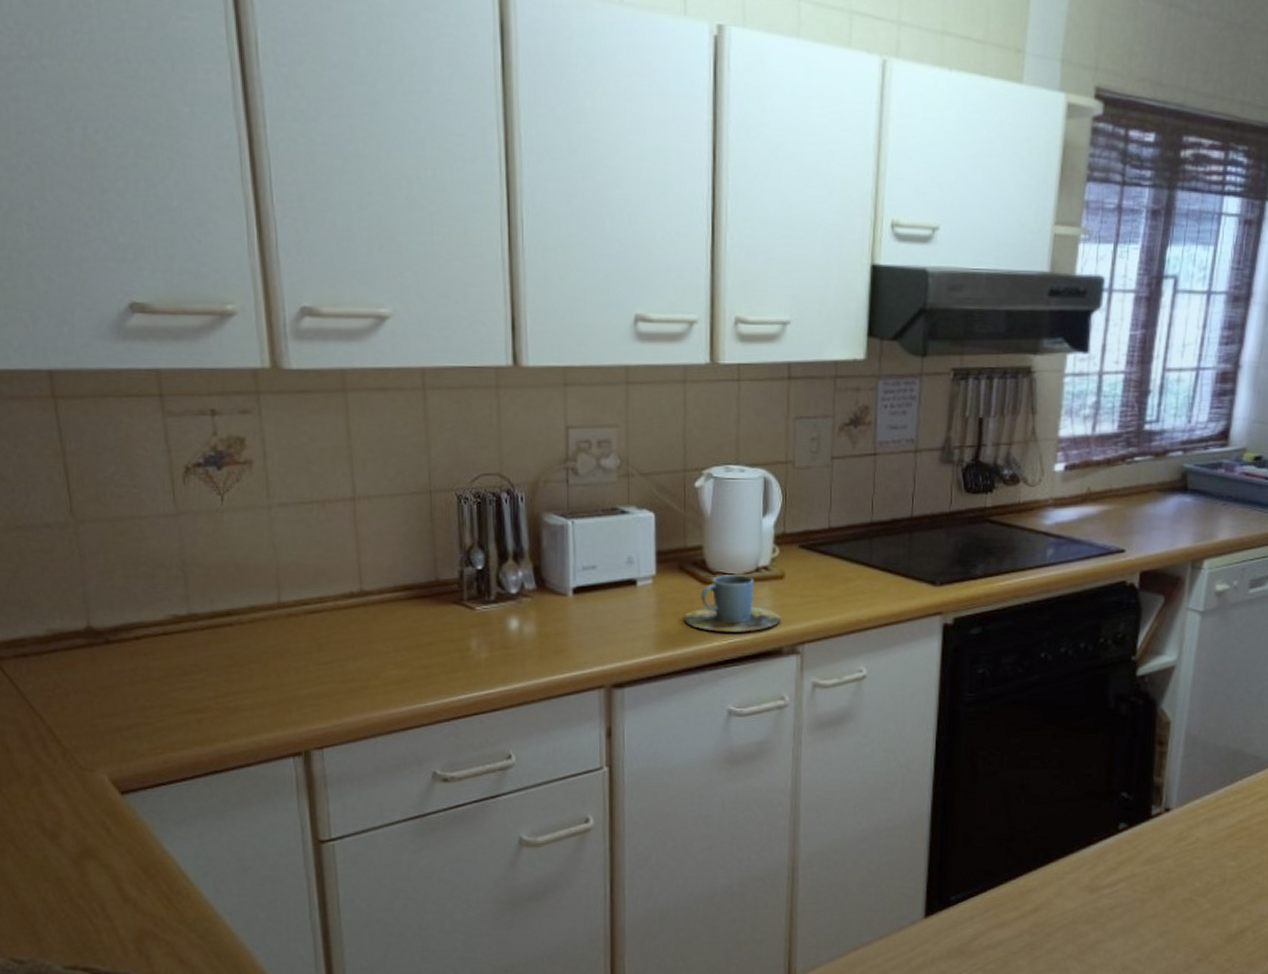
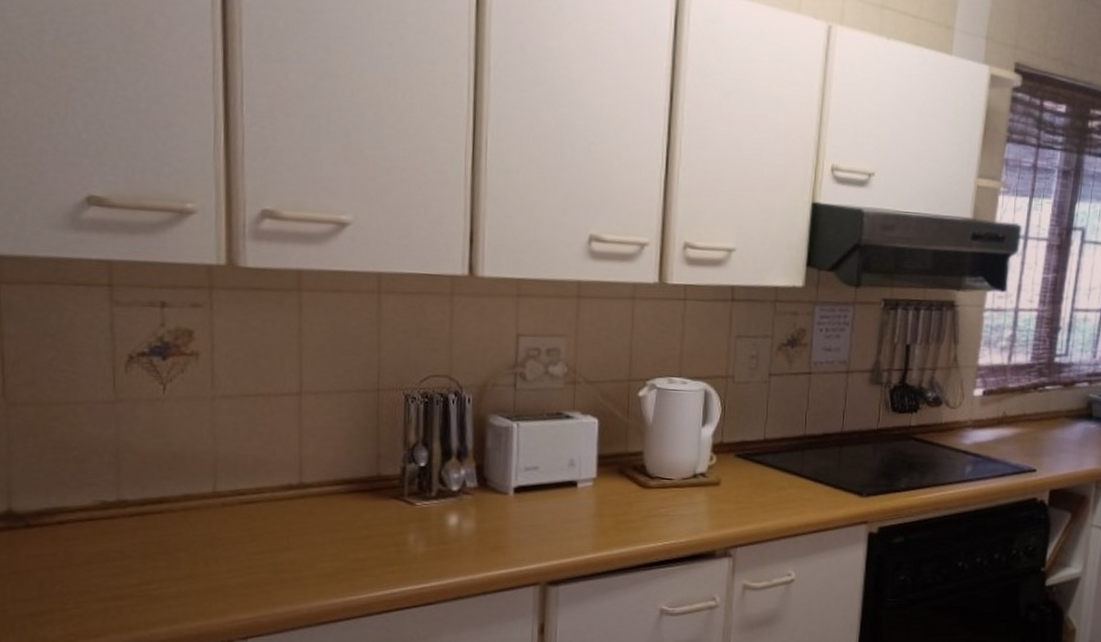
cup: present [684,575,781,632] -> none [621,479,715,535]

